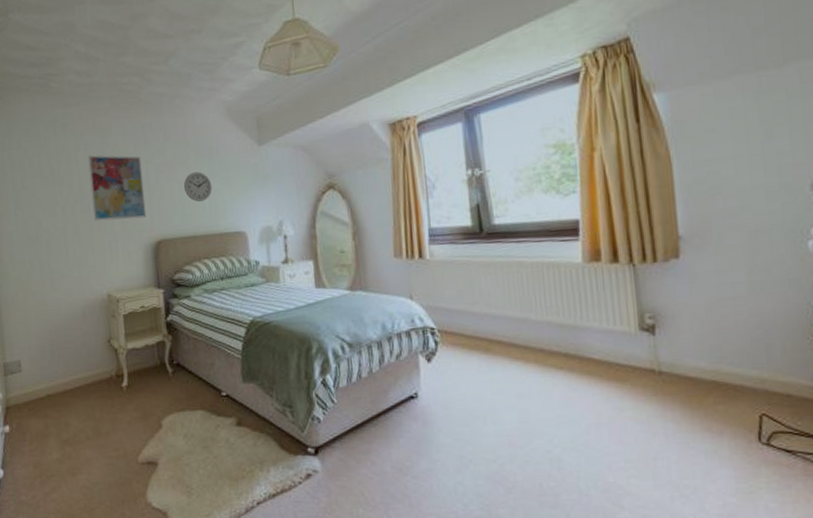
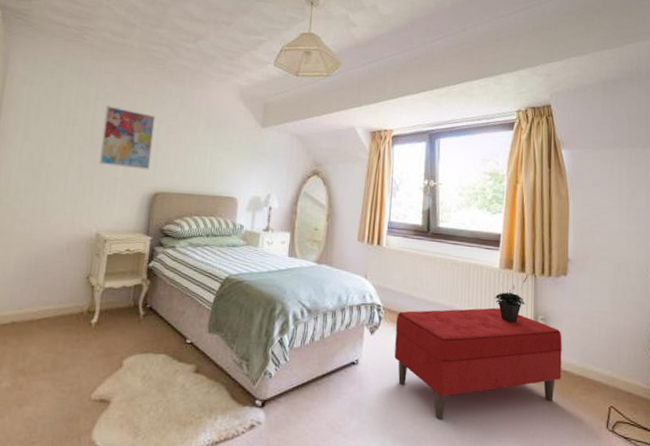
wall clock: present [183,172,212,202] -> none [189,139,215,165]
bench: none [456,311,686,450] -> present [394,307,562,419]
potted plant: none [581,264,624,327] -> present [495,274,529,323]

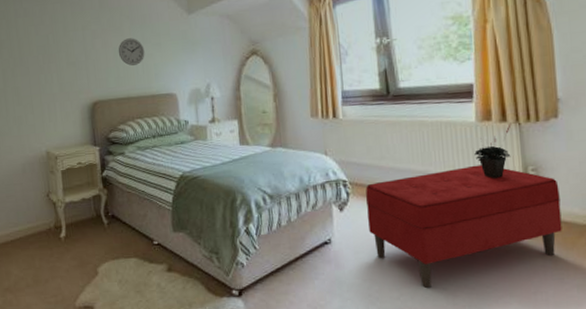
wall art: present [99,106,156,170] -> none [27,21,83,84]
wall clock: none [189,139,215,165] -> present [118,38,145,66]

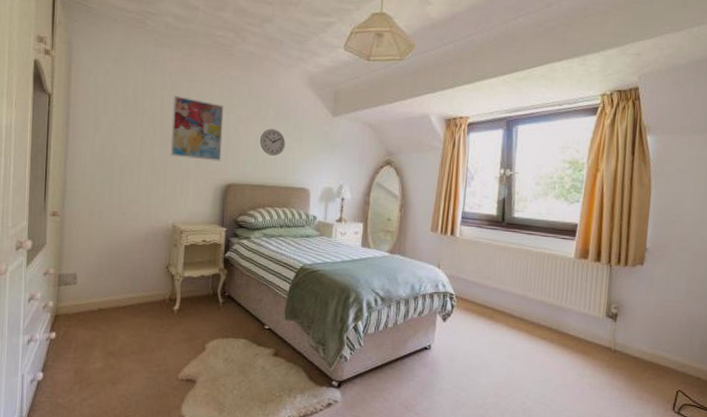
wall art: none [27,21,83,84] -> present [170,95,224,162]
bench: present [365,165,562,288] -> none [466,296,635,400]
potted plant: present [474,122,511,178] -> none [568,263,604,311]

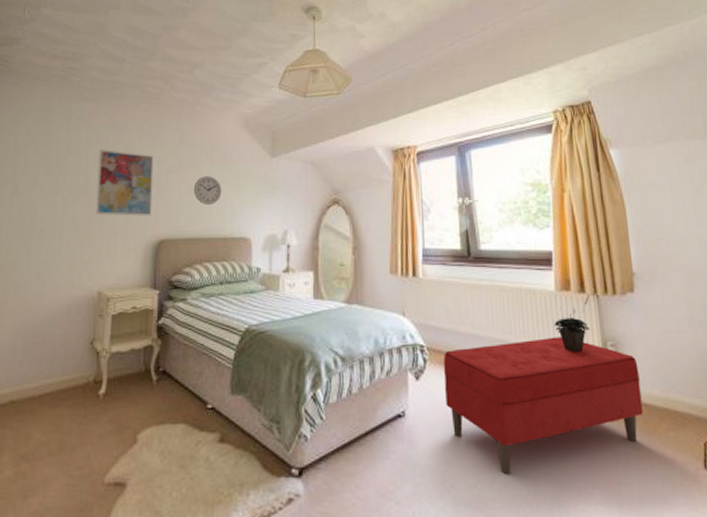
bench: none [466,296,635,400] -> present [443,337,643,474]
potted plant: none [568,263,604,311] -> present [554,294,590,352]

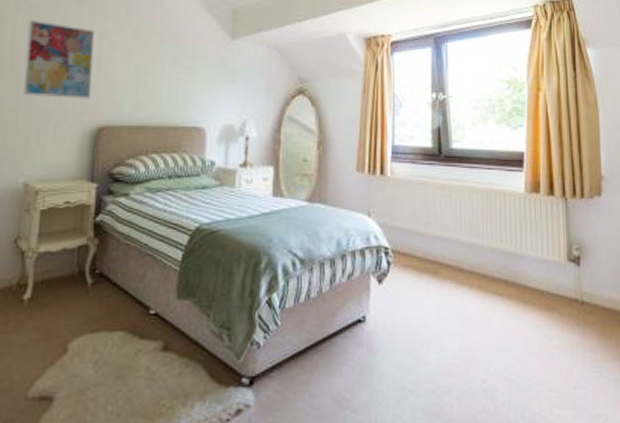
wall clock: present [193,176,222,205] -> none [140,56,174,89]
bench: present [443,337,643,474] -> none [407,240,602,379]
potted plant: present [554,294,590,352] -> none [522,197,558,256]

